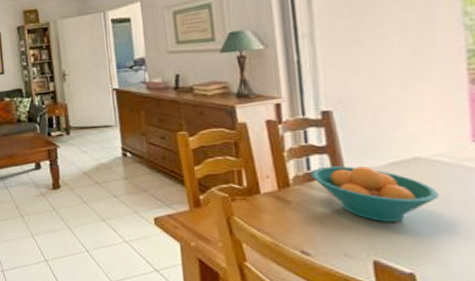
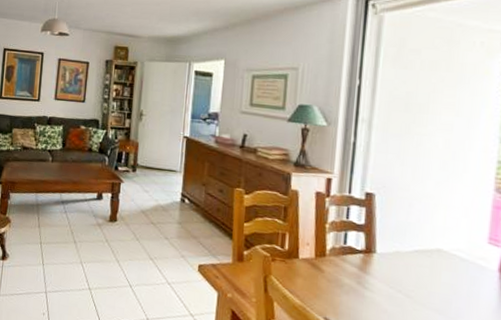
fruit bowl: present [310,166,440,222] -> none [345,243,452,305]

